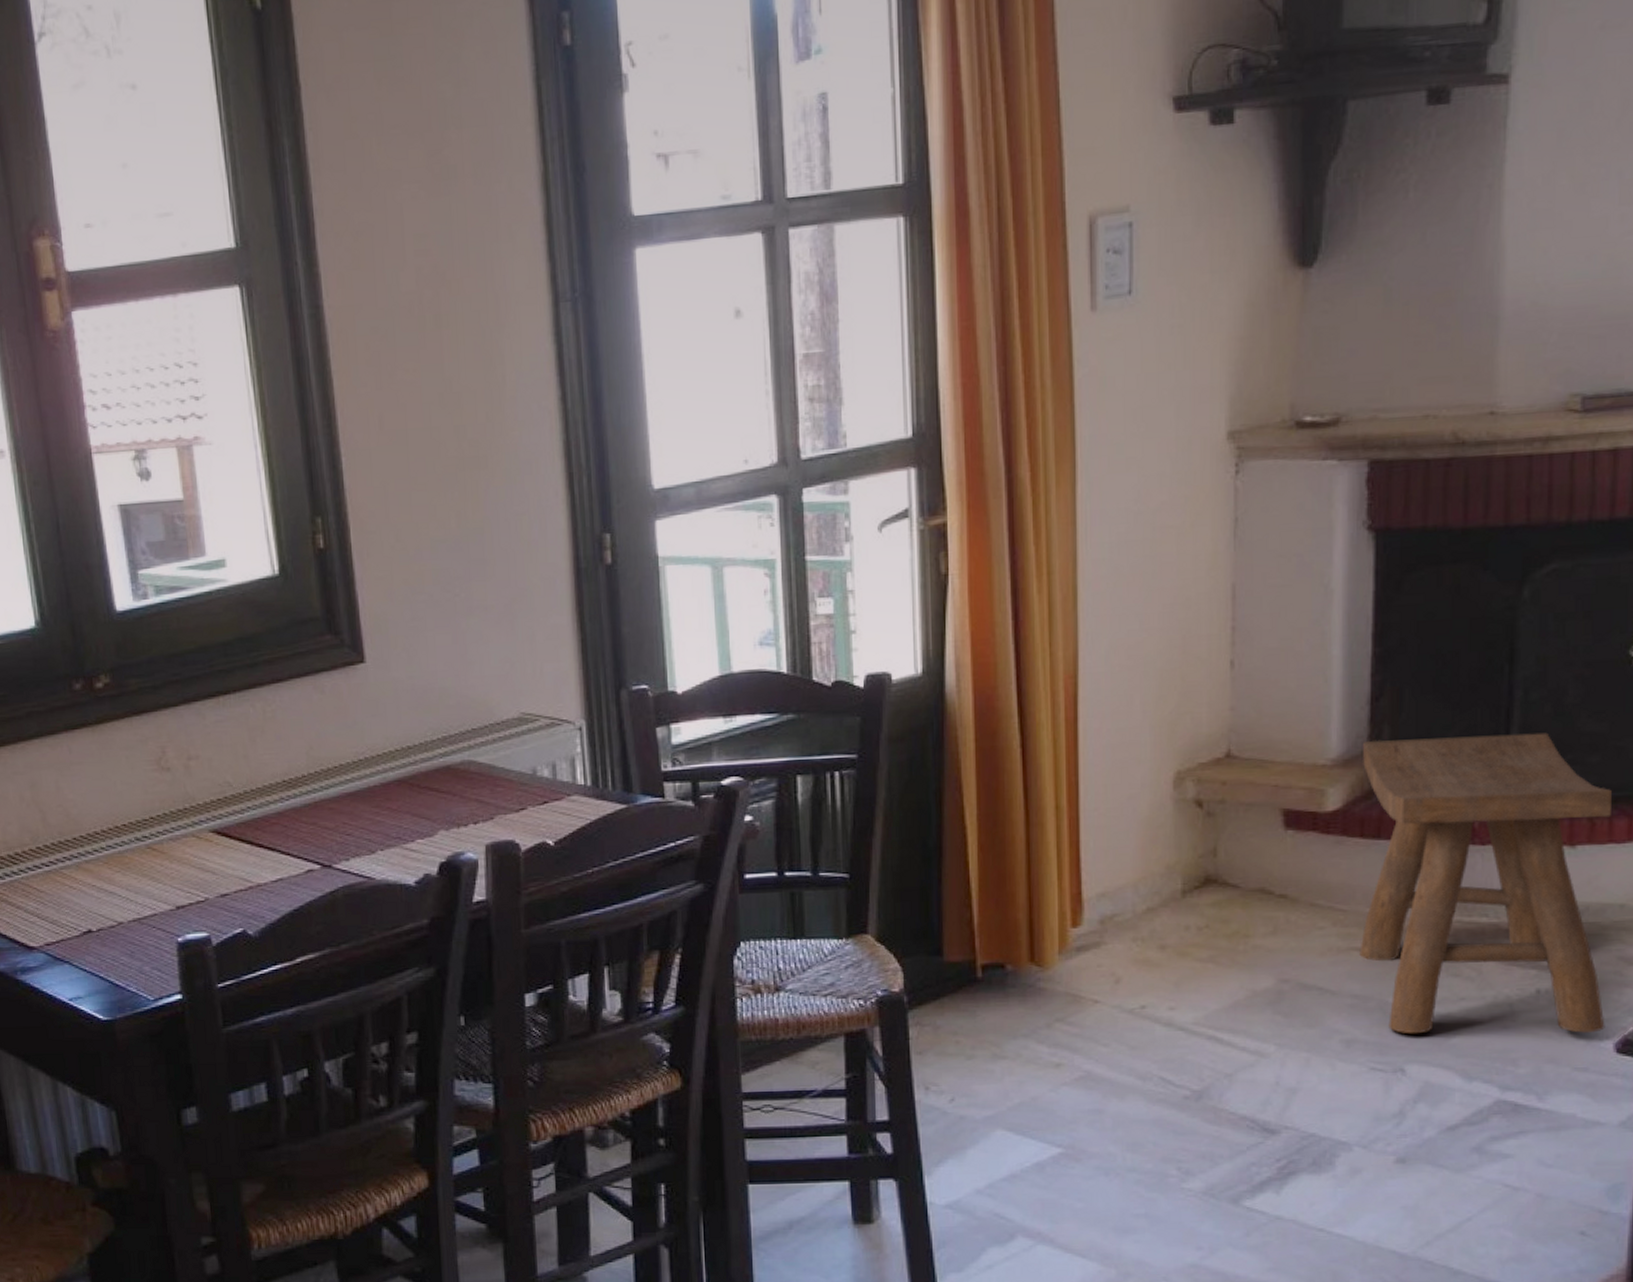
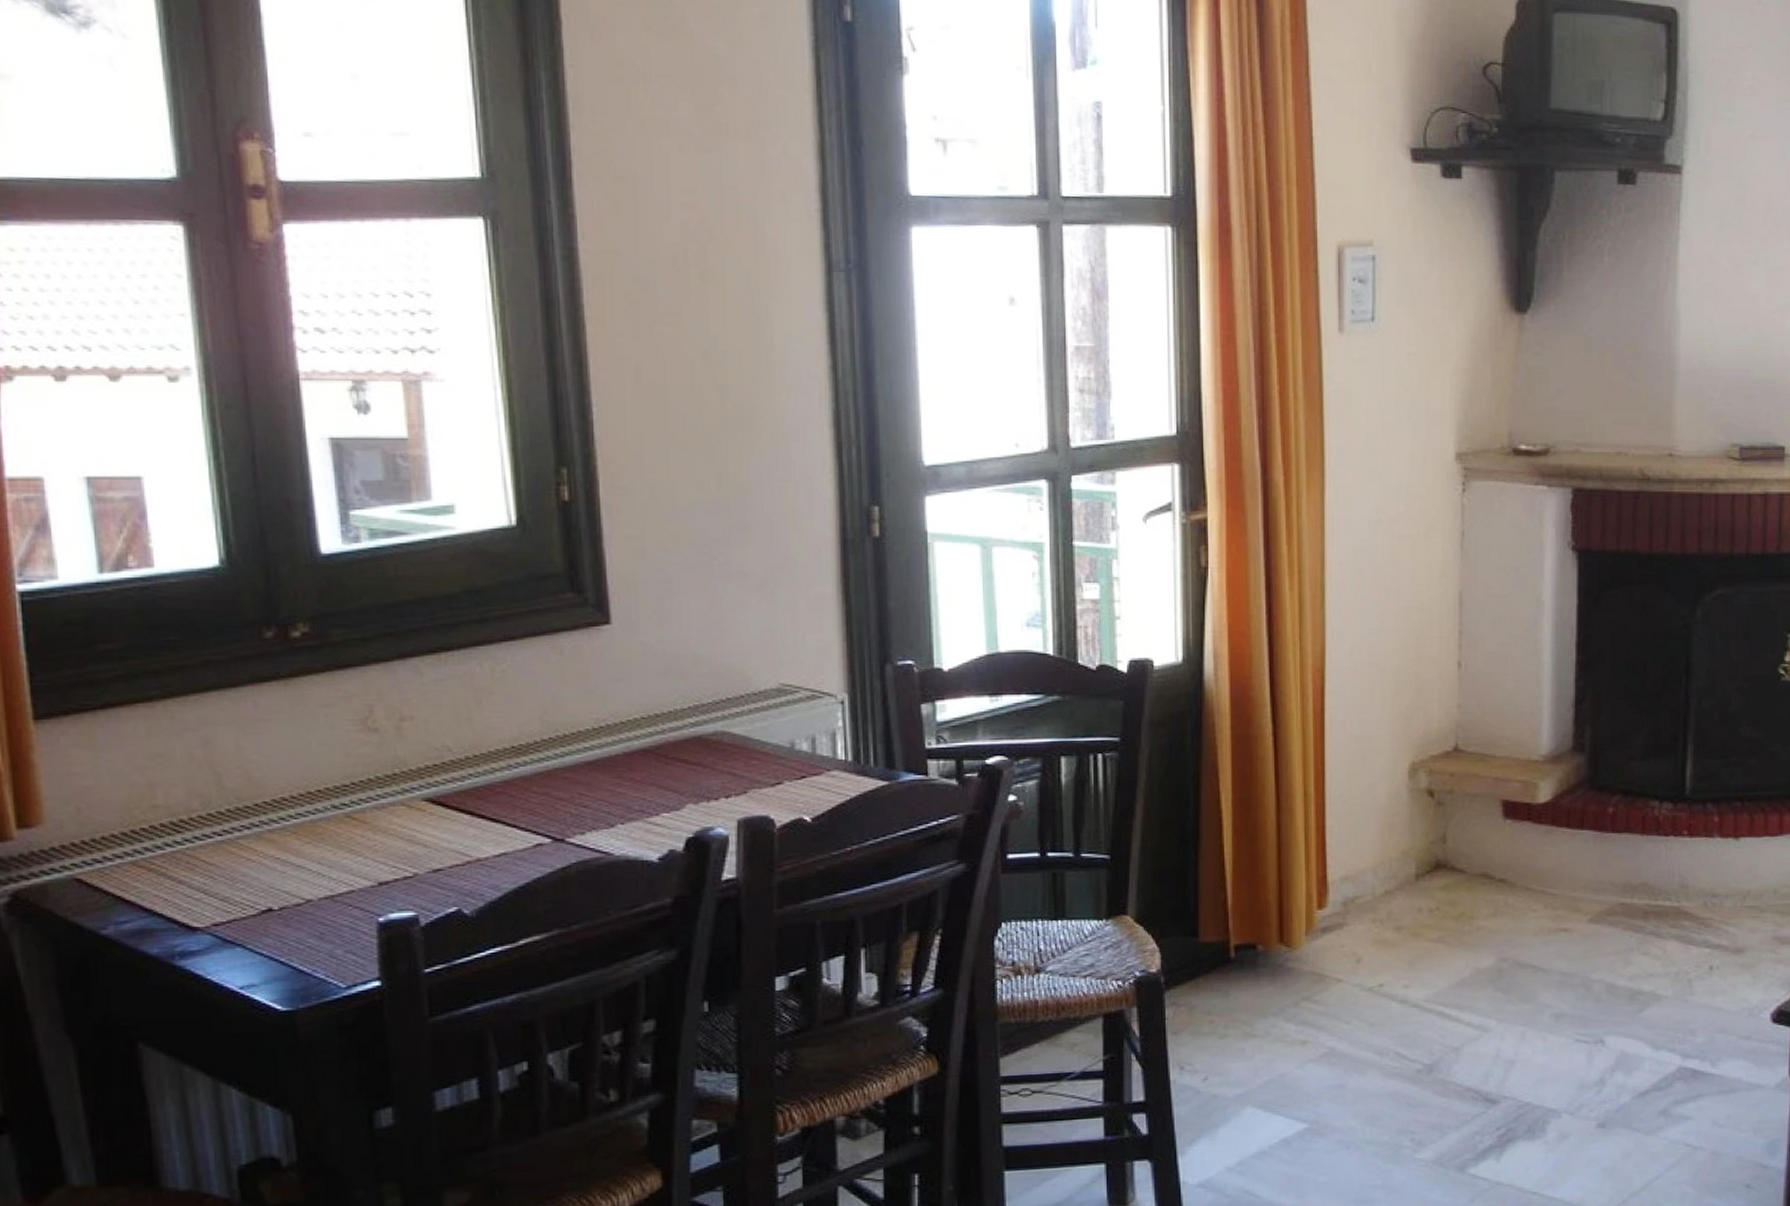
stool: present [1359,732,1611,1034] -> none [1566,737,1766,1008]

